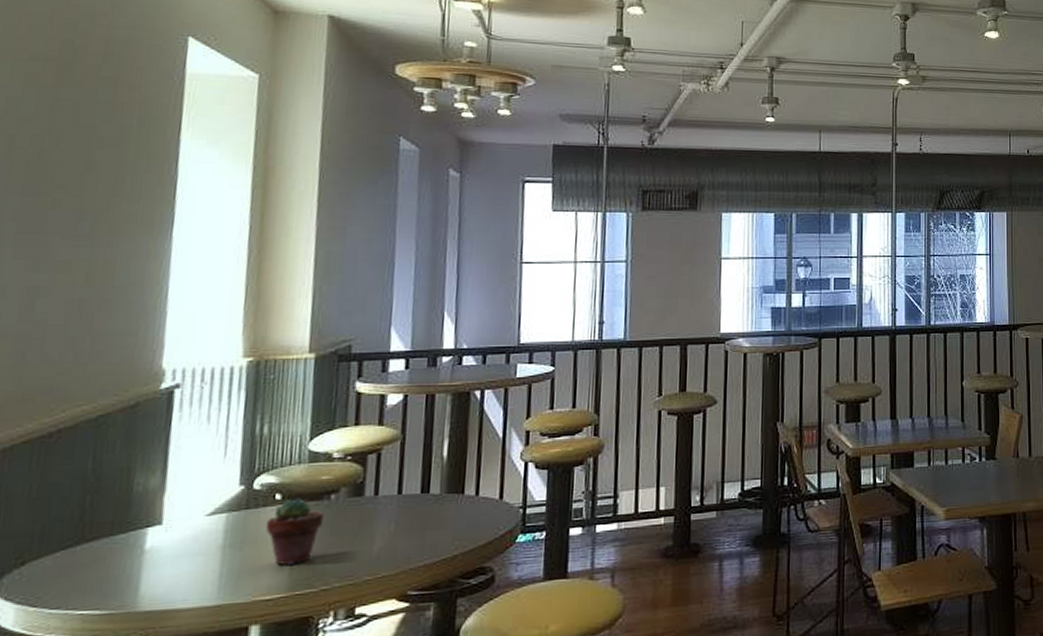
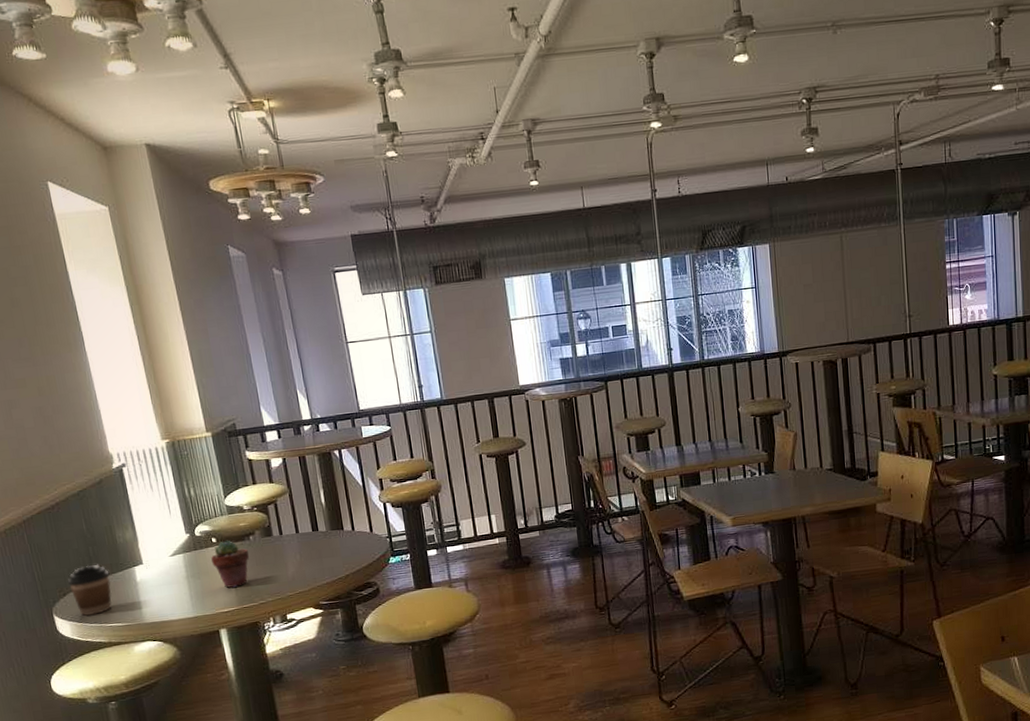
coffee cup: none [34,520,106,597] -> present [67,564,112,616]

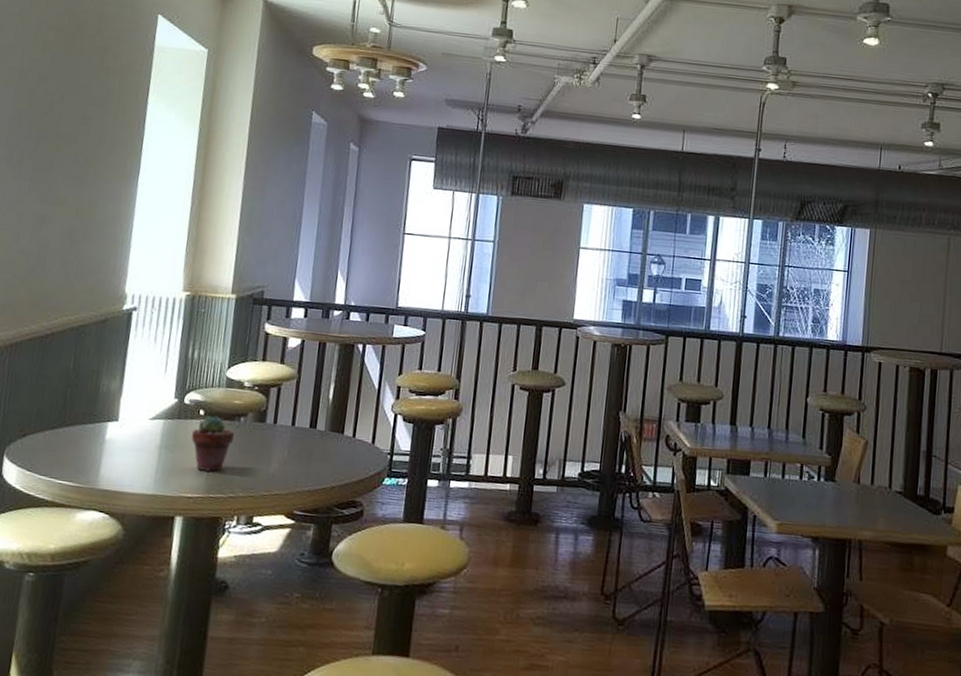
coffee cup: present [67,564,112,616] -> none [32,408,80,467]

